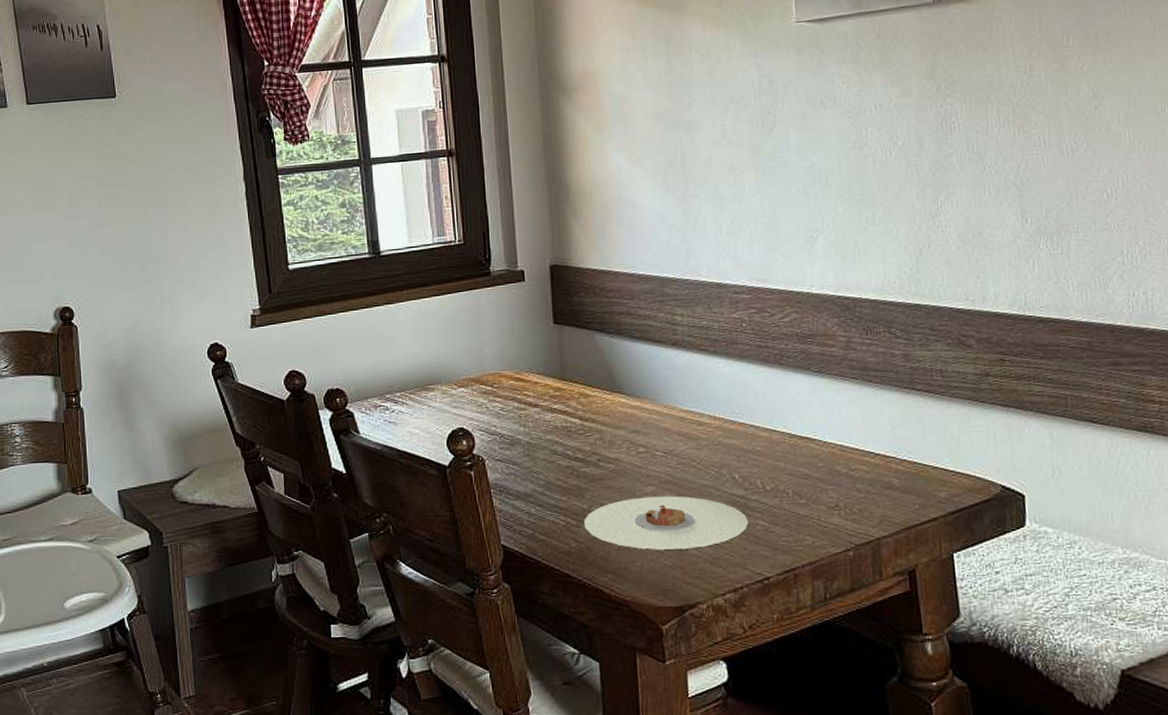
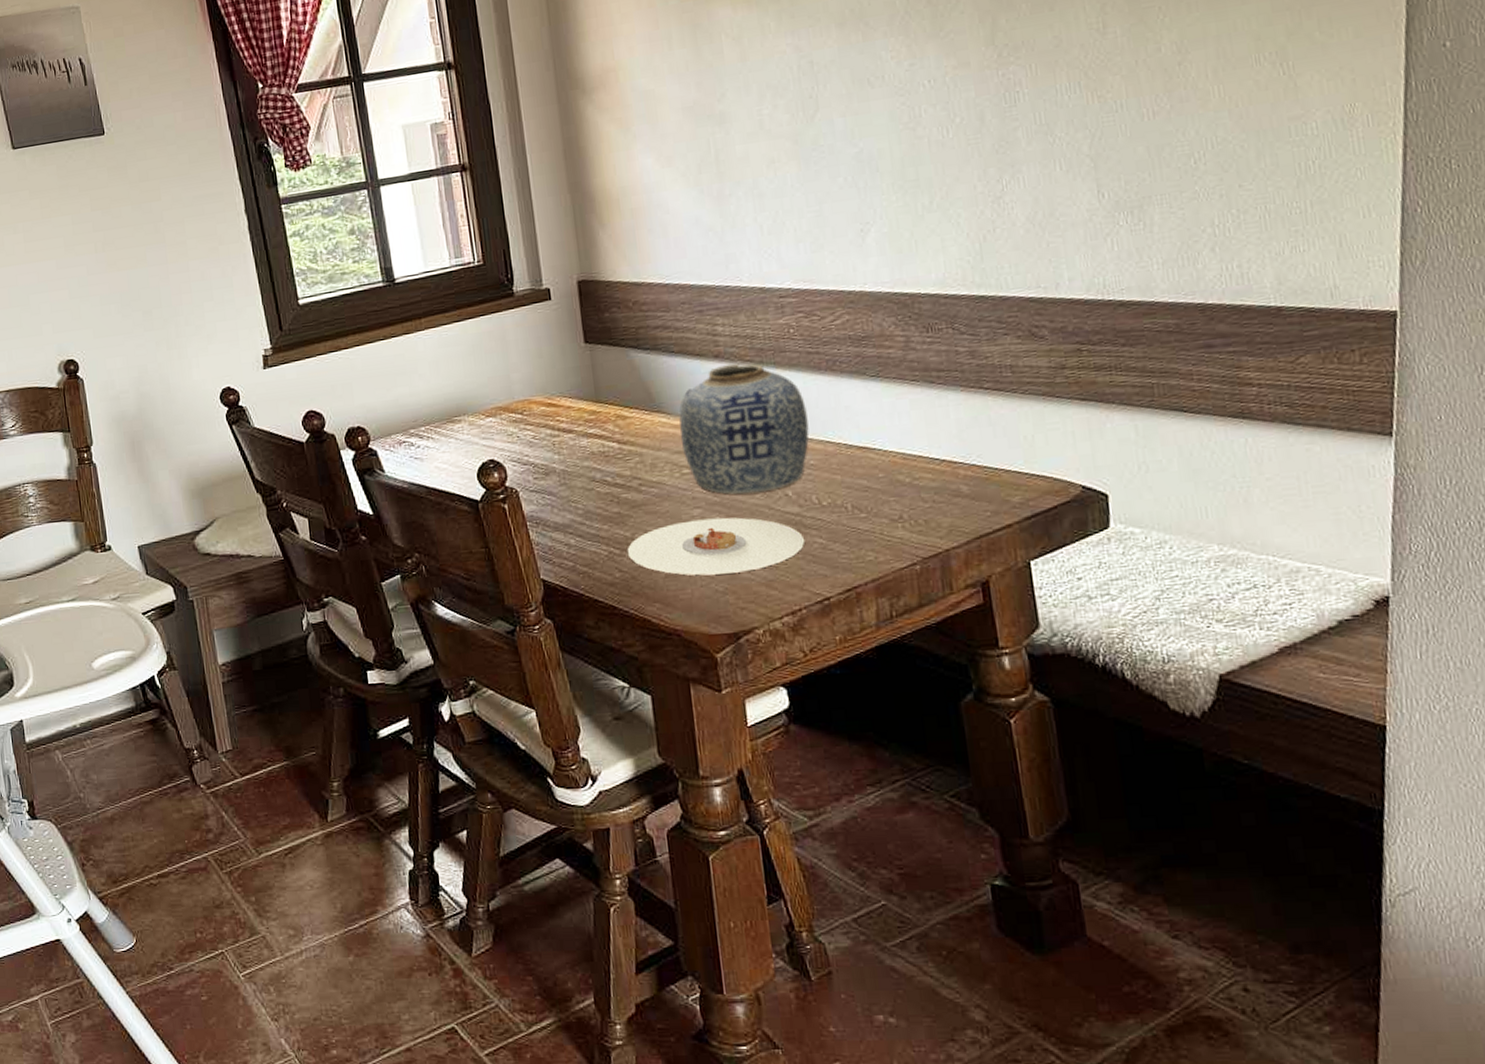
vase: none [637,351,757,475] -> present [679,363,810,495]

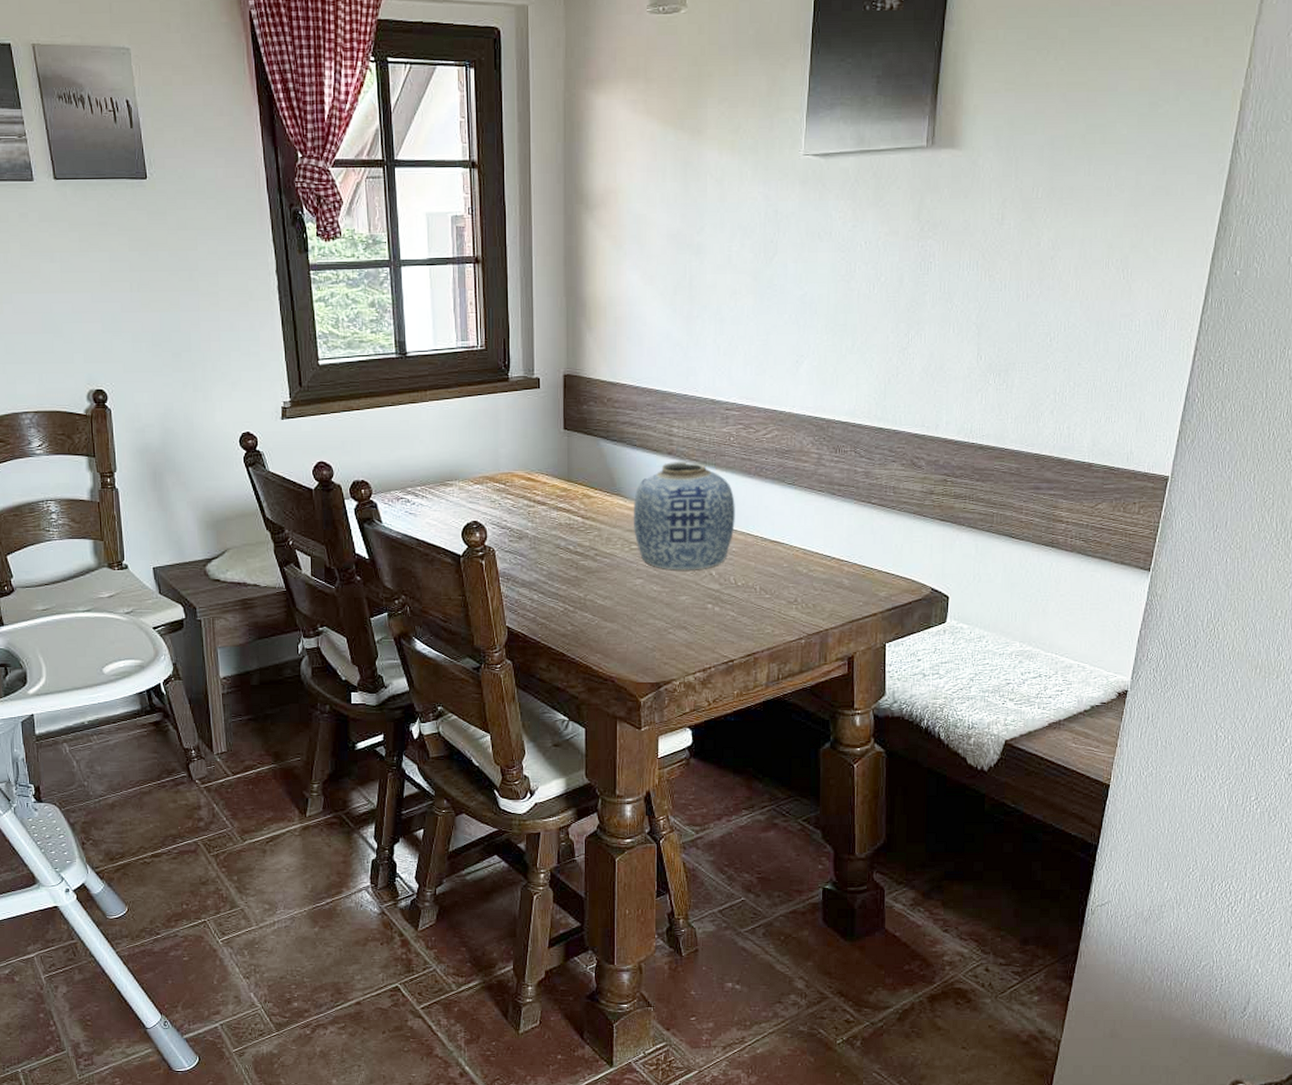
plate: present [626,517,805,576] -> none [579,588,721,634]

